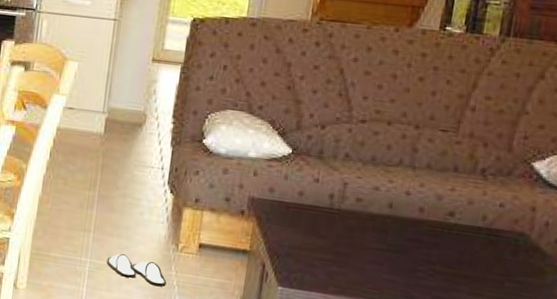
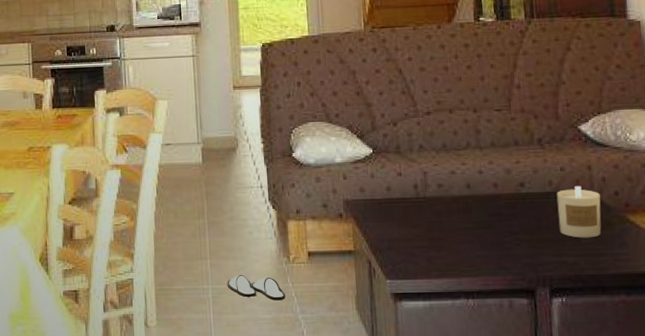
candle: none [482,225,540,284] -> present [556,185,602,238]

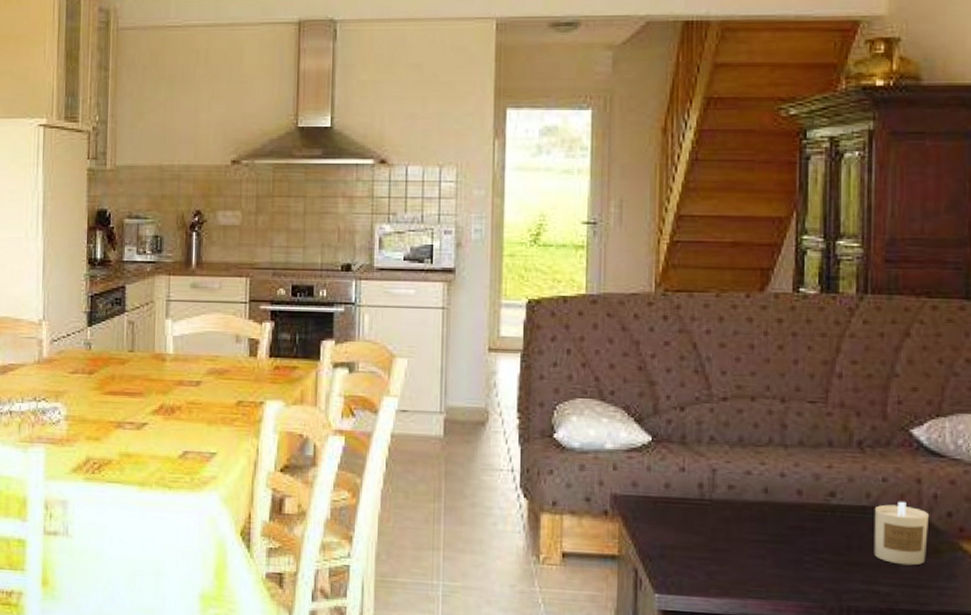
slippers: present [227,275,286,301] -> none [461,572,531,606]

